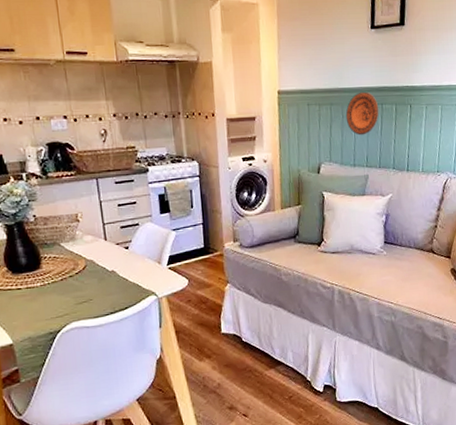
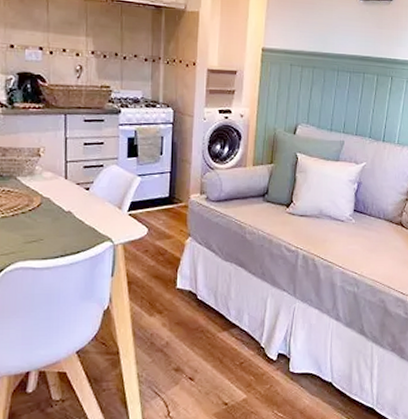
decorative plate: present [345,91,379,136] -> none [327,59,361,101]

